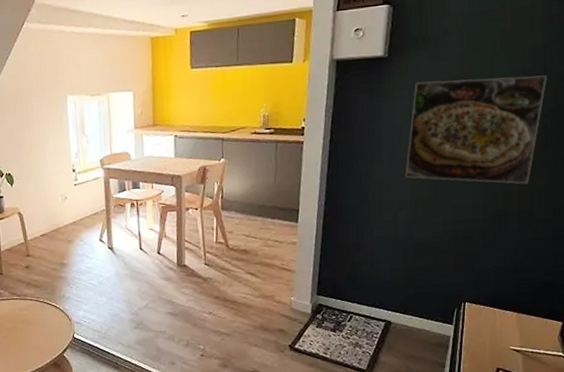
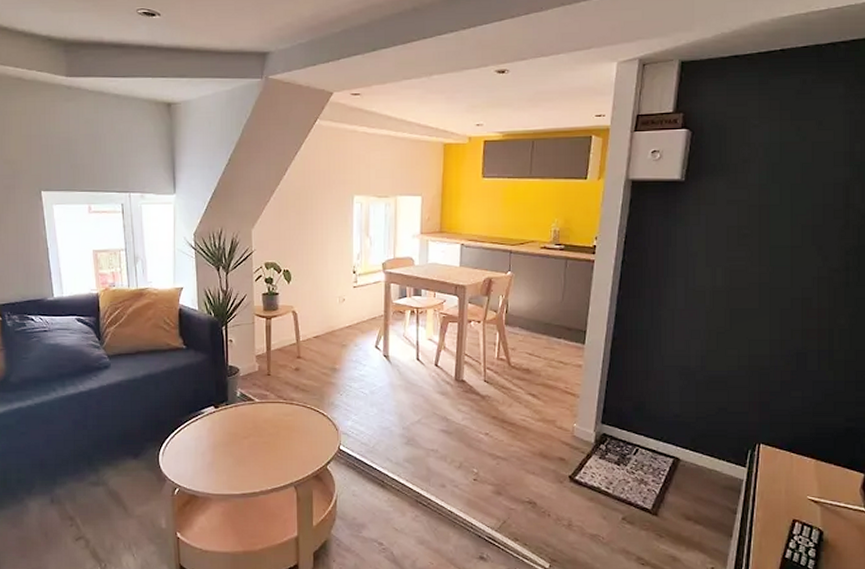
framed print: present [405,75,548,184] -> none [699,209,850,322]

